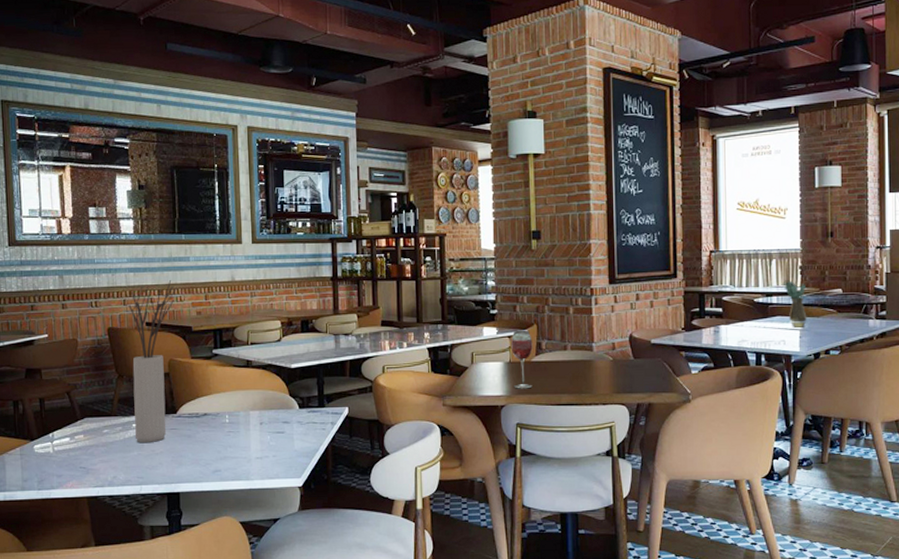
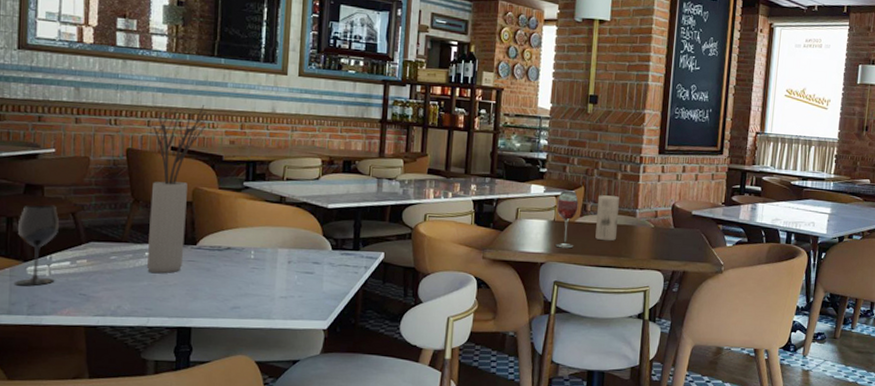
wineglass: none [22,386,58,463] -> present [15,204,60,286]
candle: none [551,331,575,378] -> present [595,195,619,241]
vase: present [784,279,807,328] -> none [819,165,838,212]

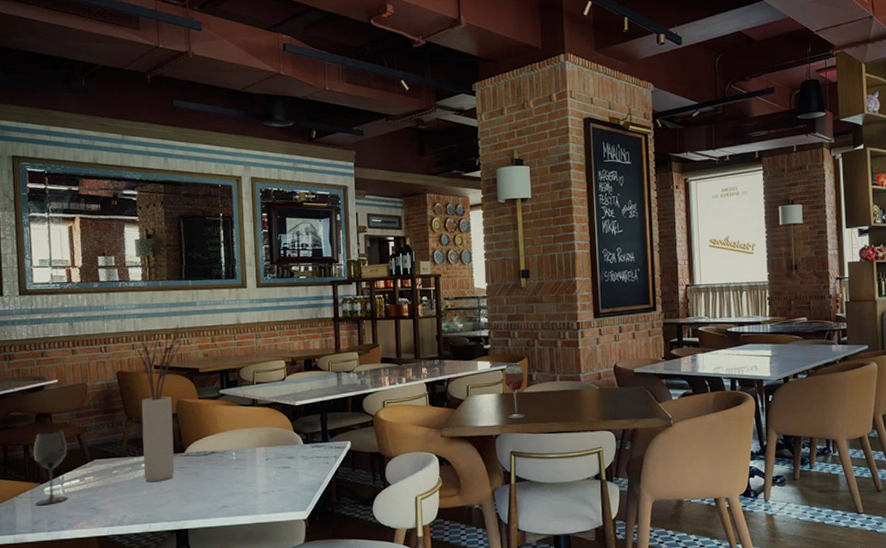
candle: present [595,195,619,241] -> none [541,363,564,408]

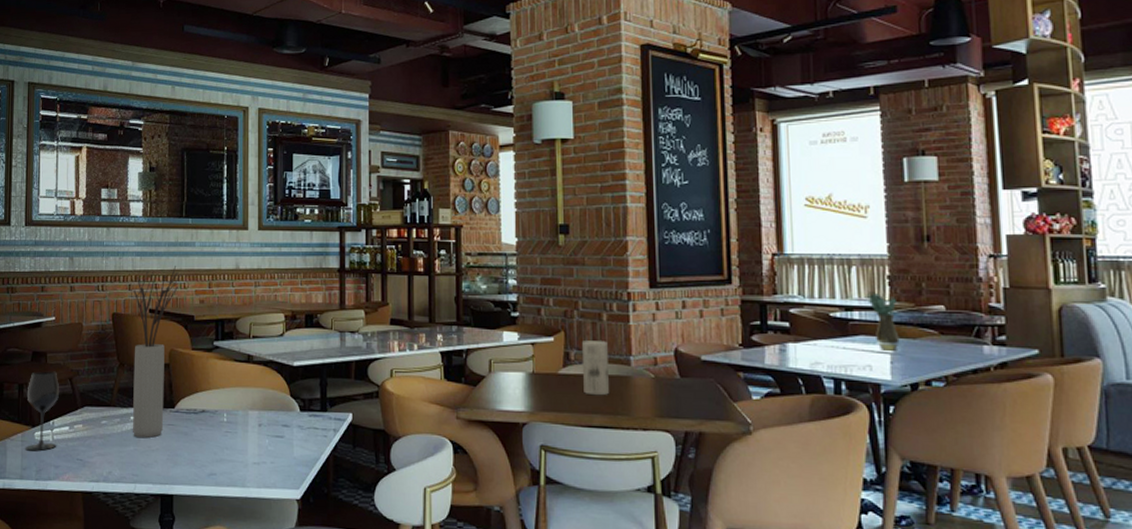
wineglass: present [503,363,525,419] -> none [534,336,560,406]
candle: none [541,363,564,408] -> present [581,340,609,396]
vase: none [754,309,776,354] -> present [867,290,900,351]

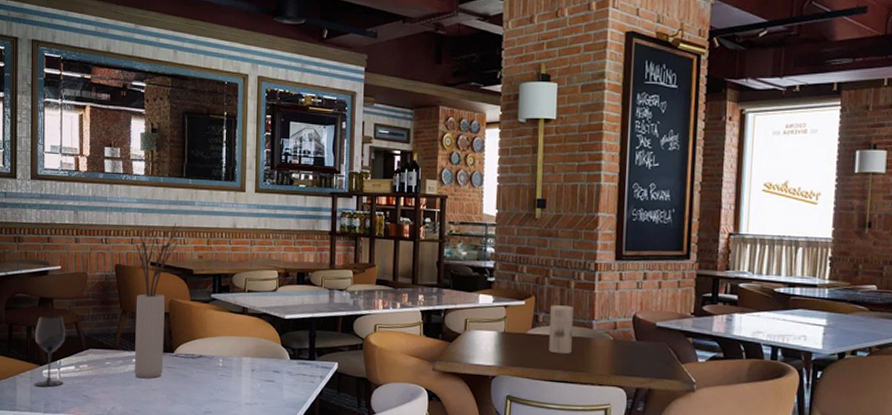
vase: present [867,290,900,351] -> none [809,270,835,324]

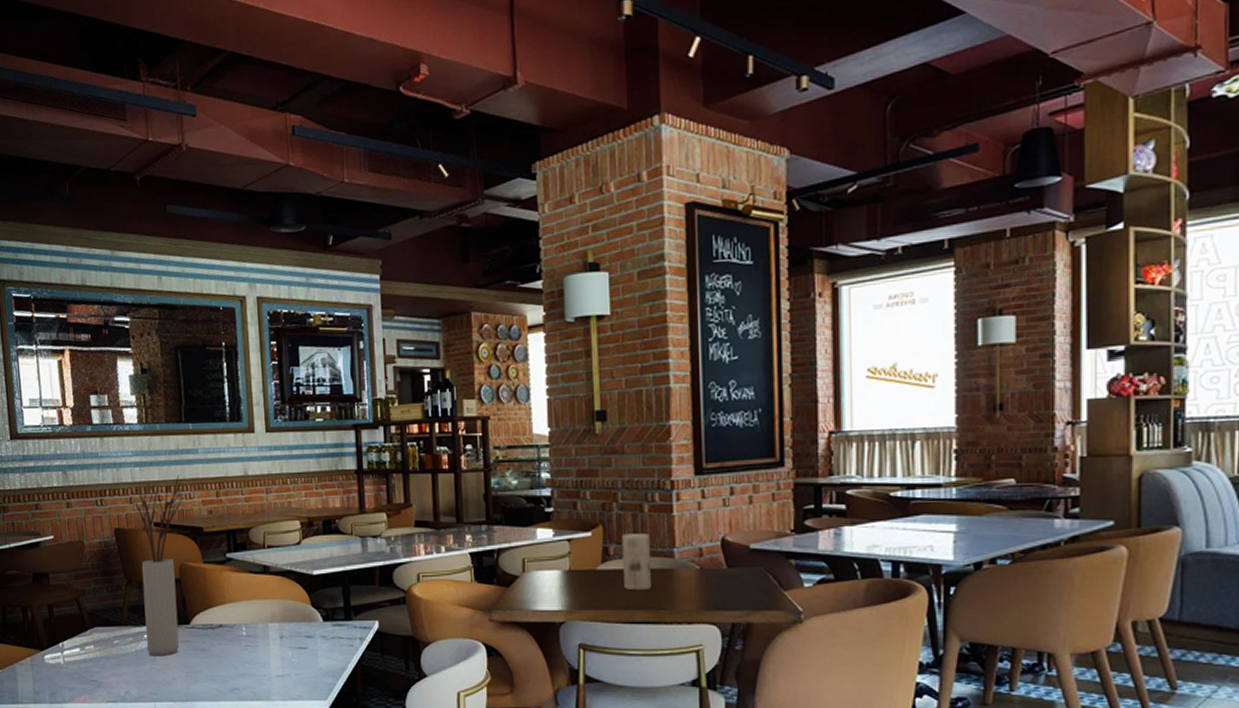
wineglass: present [34,315,66,387] -> none [31,592,69,675]

